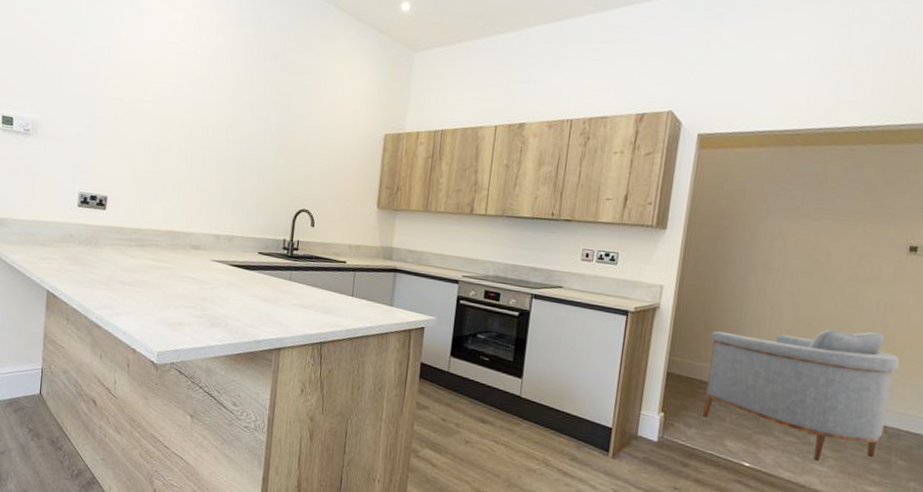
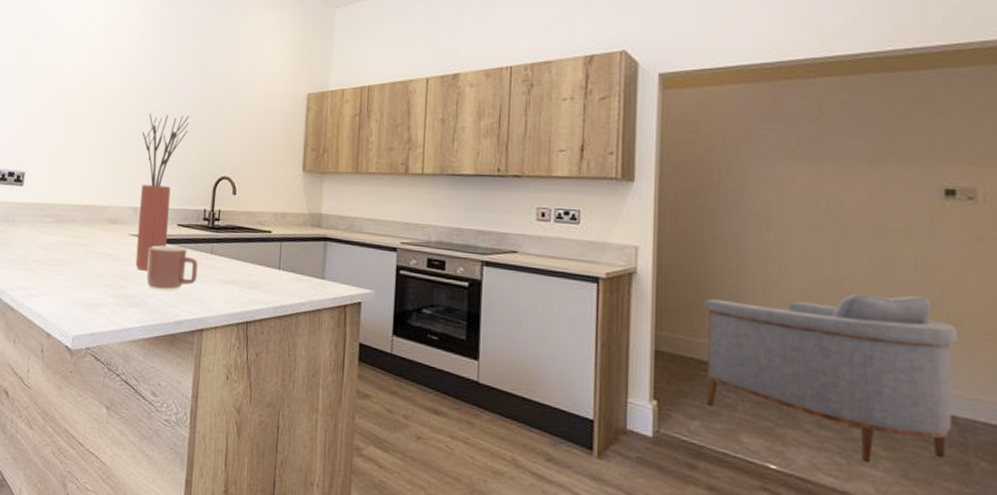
vase: none [217,145,271,295] -> present [135,114,189,271]
mug: none [228,271,277,314] -> present [146,245,198,292]

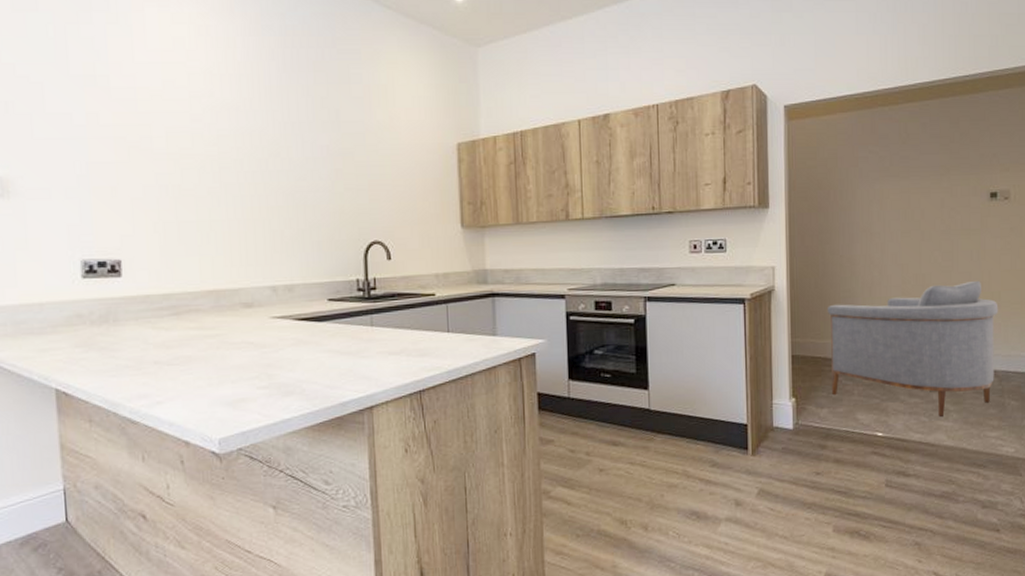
vase: present [135,114,189,271] -> none [269,176,326,355]
mug: present [146,245,198,292] -> none [296,322,358,375]

